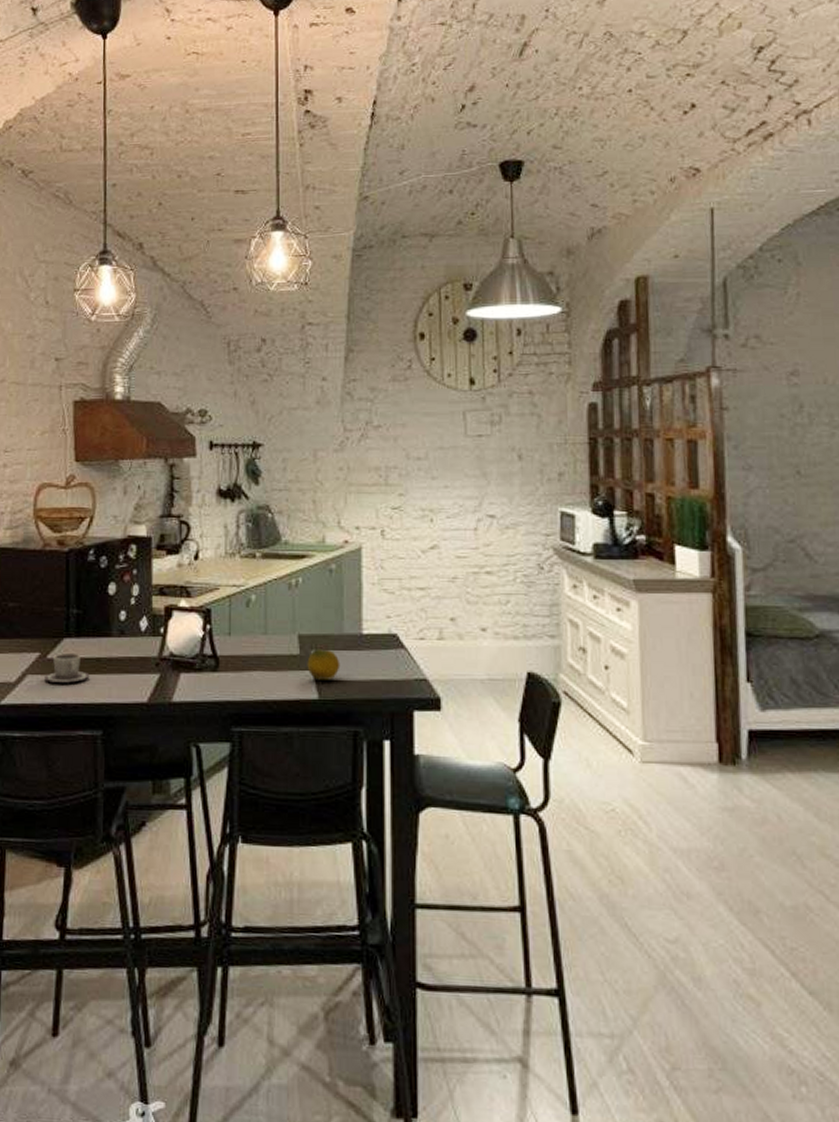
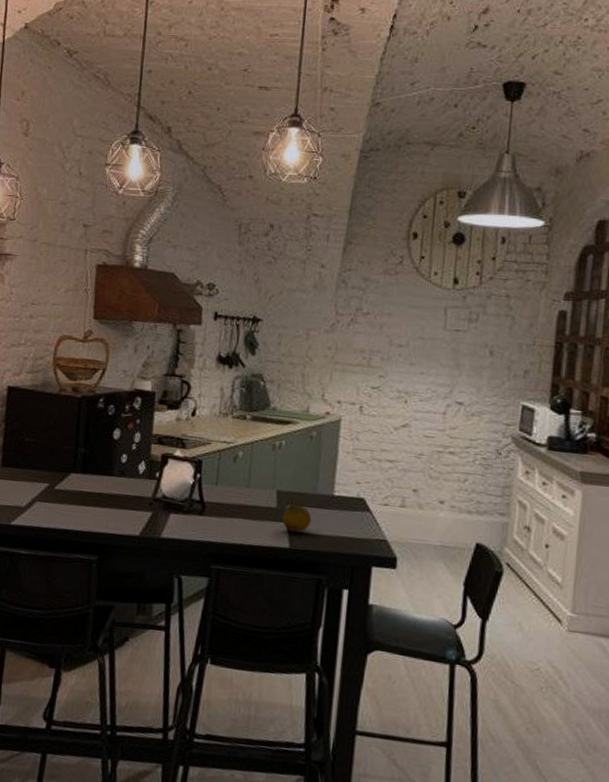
cup: present [44,652,90,683] -> none [51,486,91,513]

